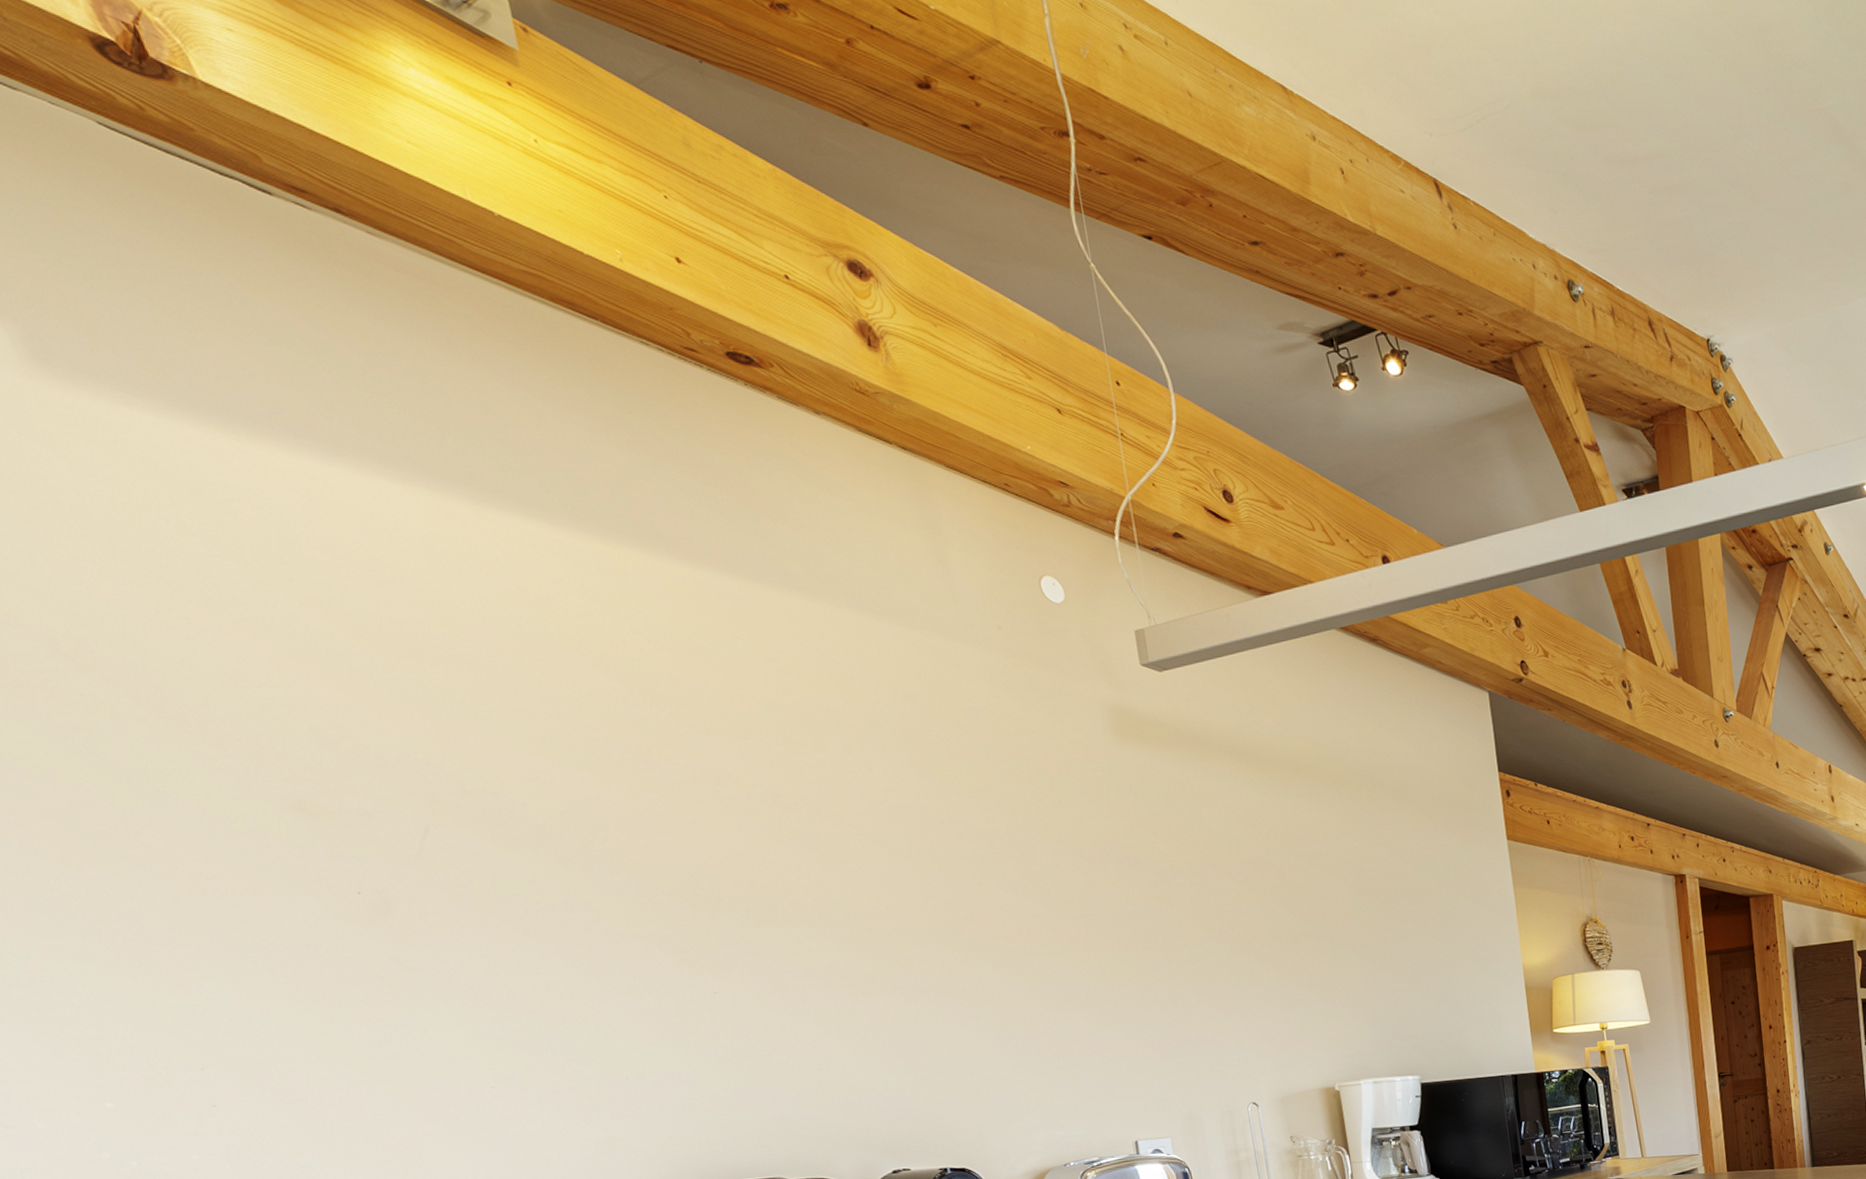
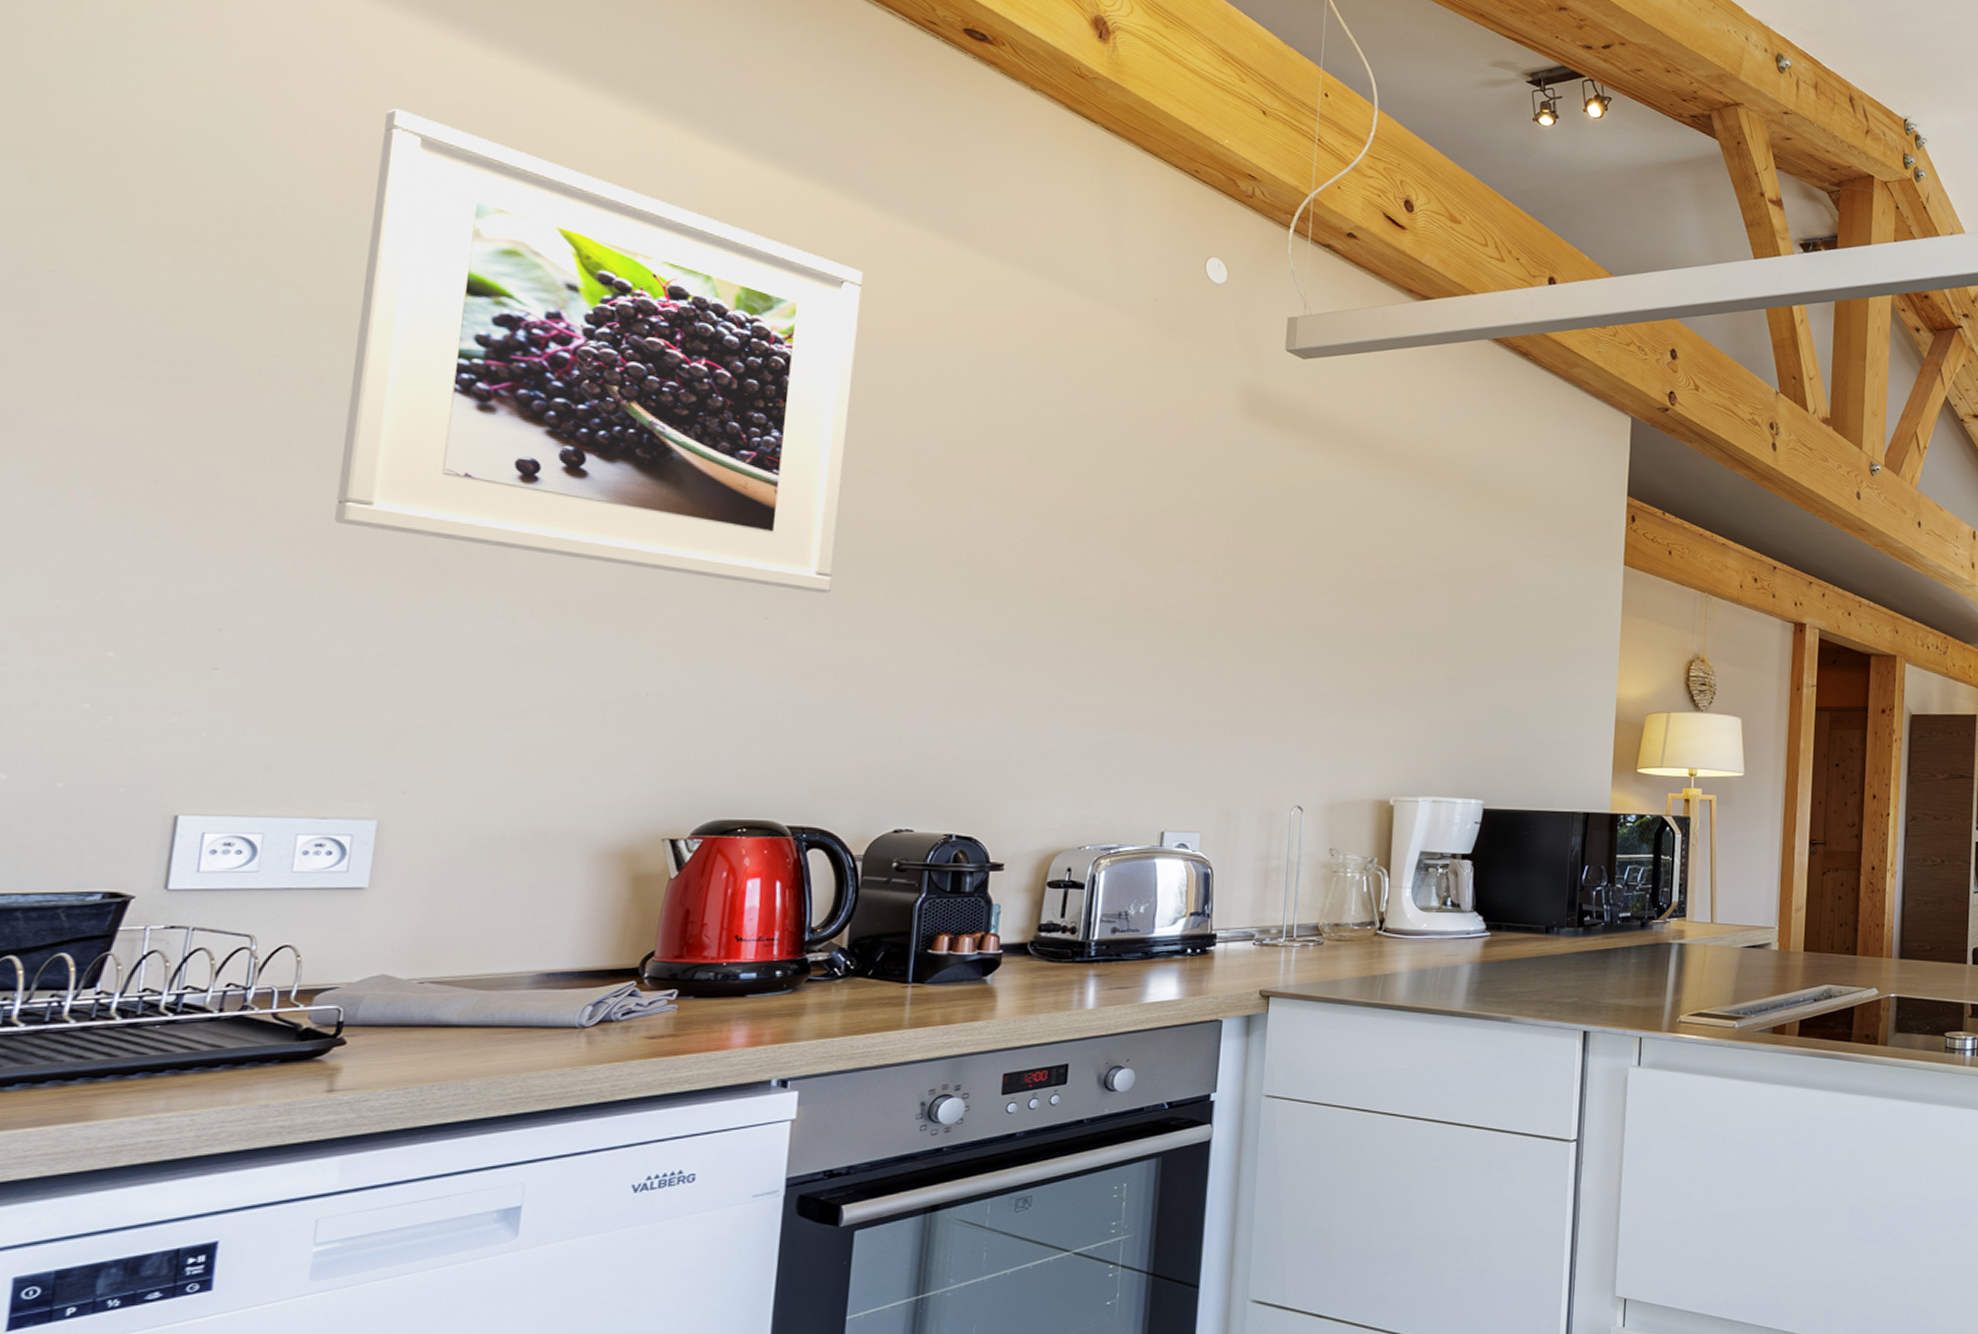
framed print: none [159,514,768,963] -> present [334,108,864,594]

